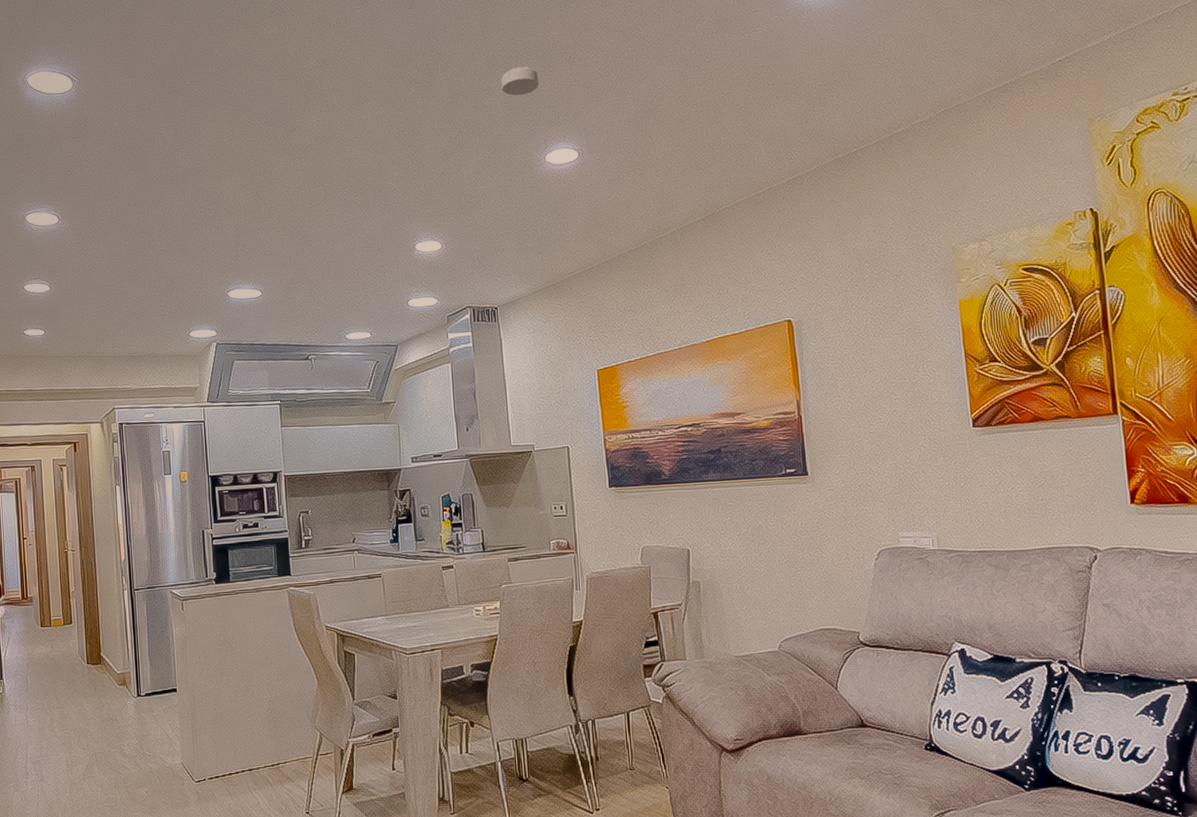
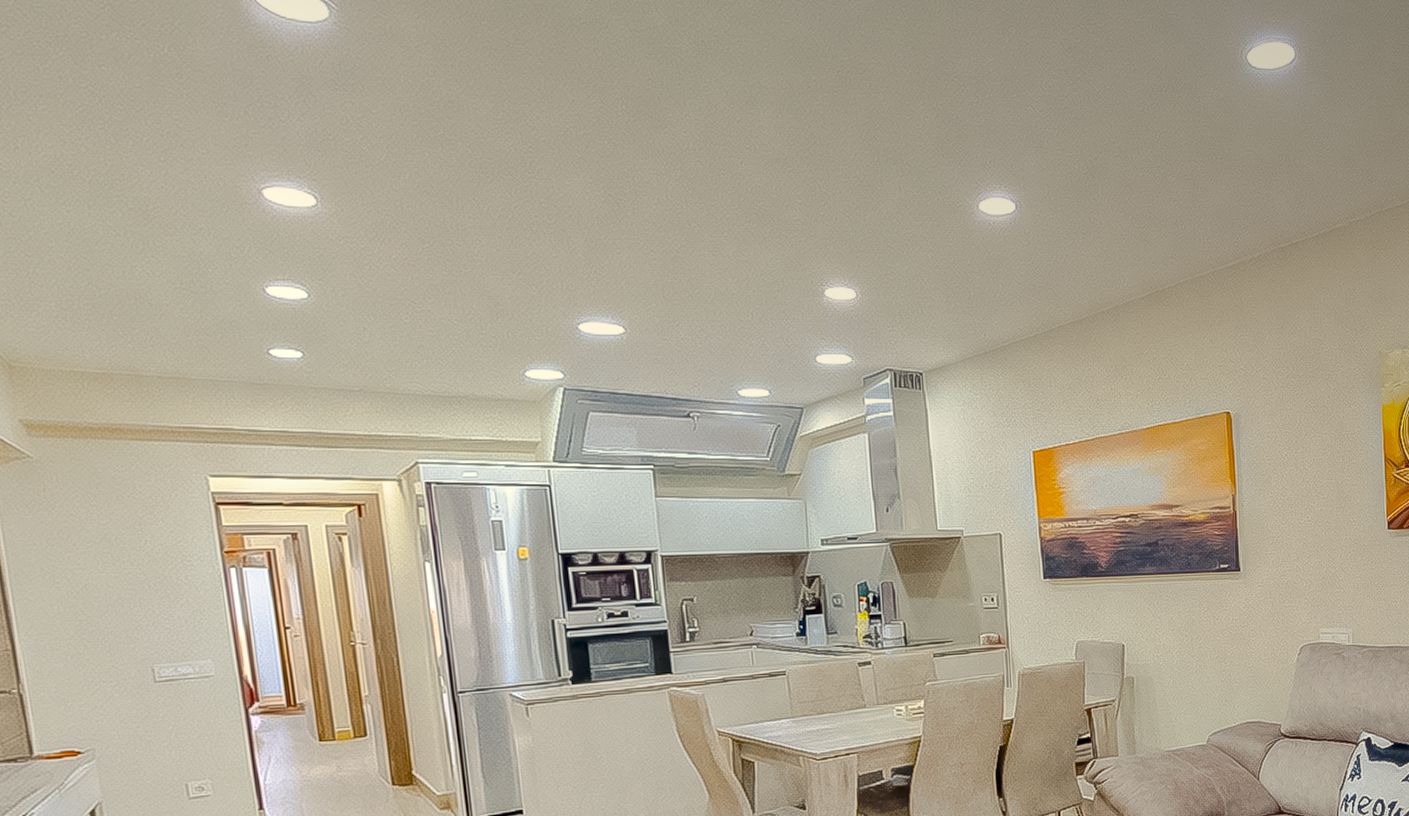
smoke detector: present [501,66,538,96] -> none [927,92,971,128]

